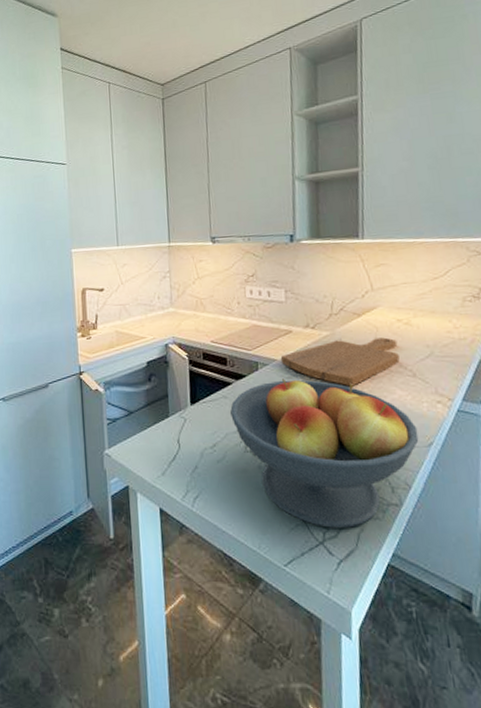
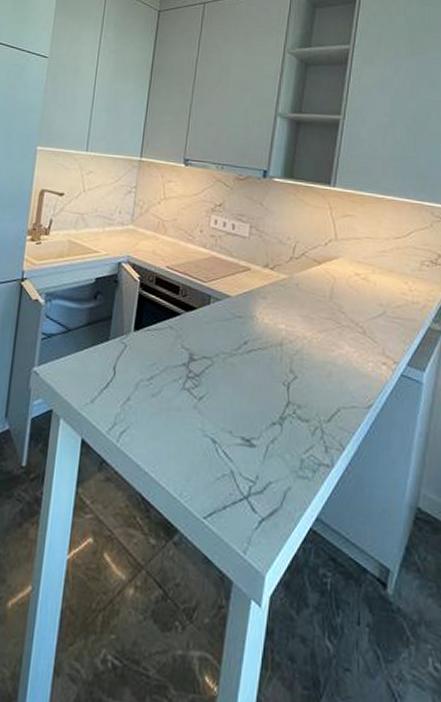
fruit bowl: present [230,378,419,528] -> none [174,317,360,485]
cutting board: present [280,337,400,387] -> none [234,285,353,336]

